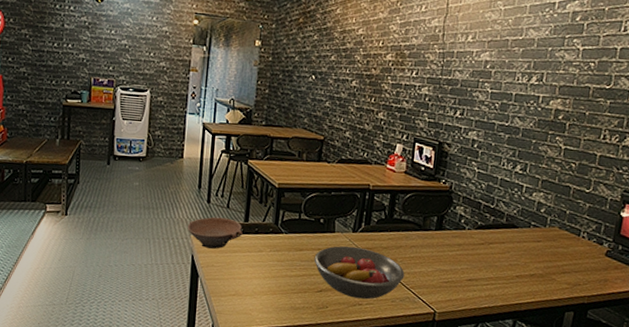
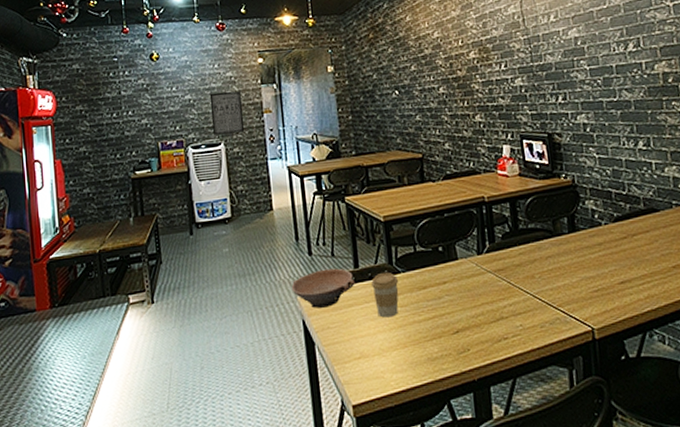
wall art: none [142,43,173,84] -> present [209,91,245,135]
coffee cup: none [256,230,281,268] -> present [371,272,399,318]
fruit bowl: present [314,245,405,300] -> none [441,270,548,333]

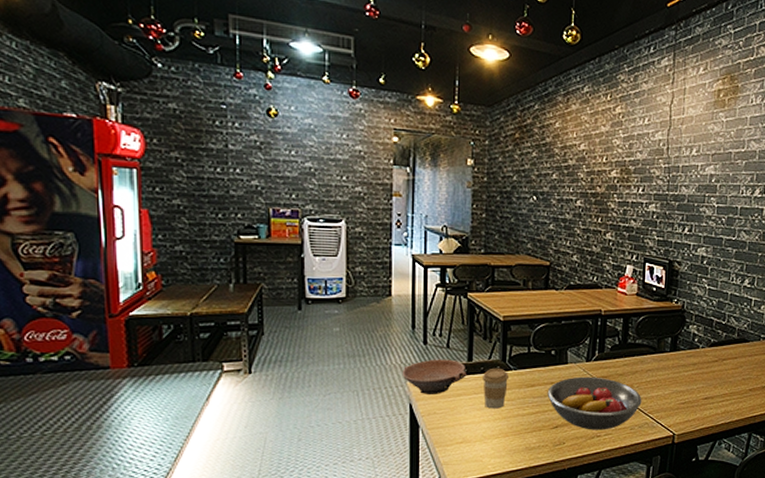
wall art: present [209,91,245,135] -> none [333,165,370,212]
fruit bowl: none [441,270,548,333] -> present [547,376,642,430]

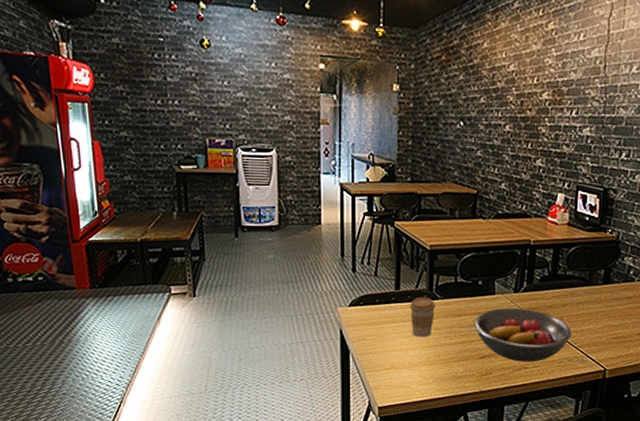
bowl: present [402,359,467,394] -> none [332,286,394,321]

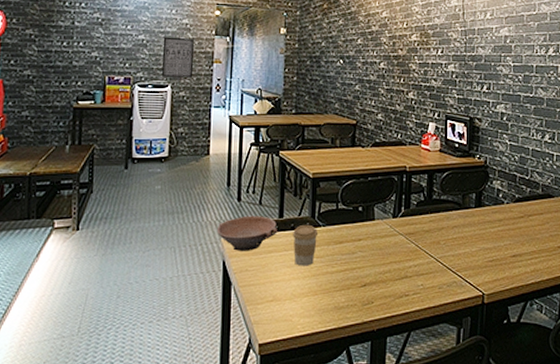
wall art: none [264,94,299,141] -> present [162,37,194,78]
bowl: none [332,286,394,321] -> present [216,215,278,251]
fruit bowl: present [474,307,572,362] -> none [355,233,449,289]

